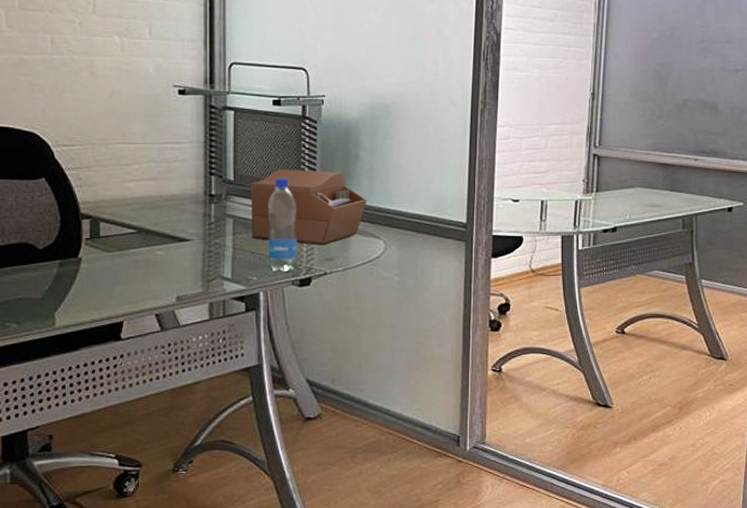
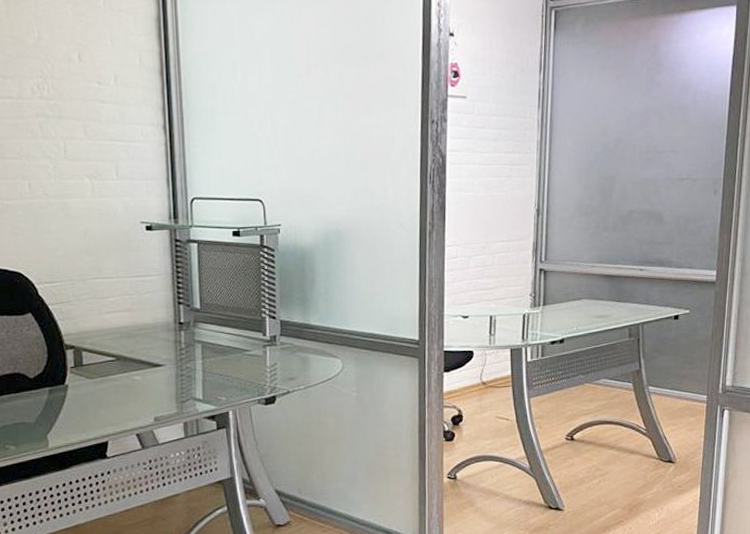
sewing box: present [250,169,367,245] -> none [216,295,325,366]
bottle: present [267,178,297,273] -> none [232,304,262,392]

